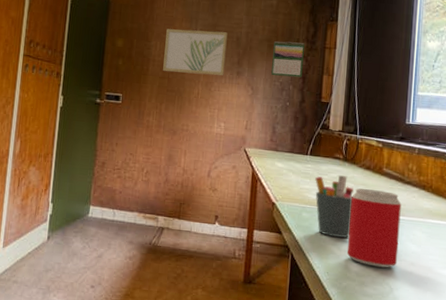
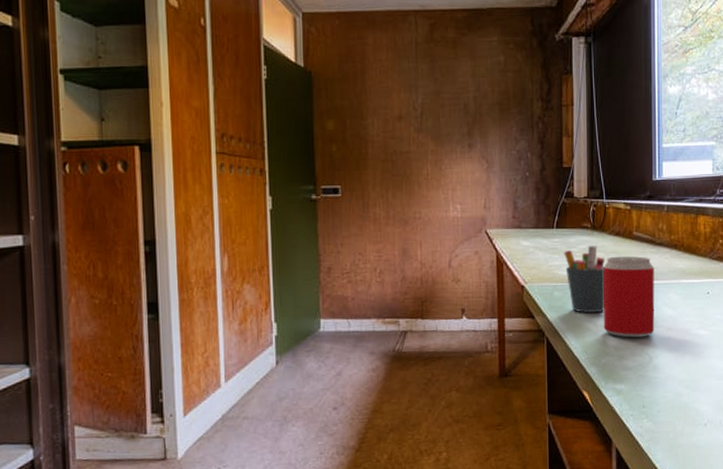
wall art: present [163,29,228,76] -> none [383,99,454,154]
calendar: present [271,41,305,78] -> none [506,103,540,144]

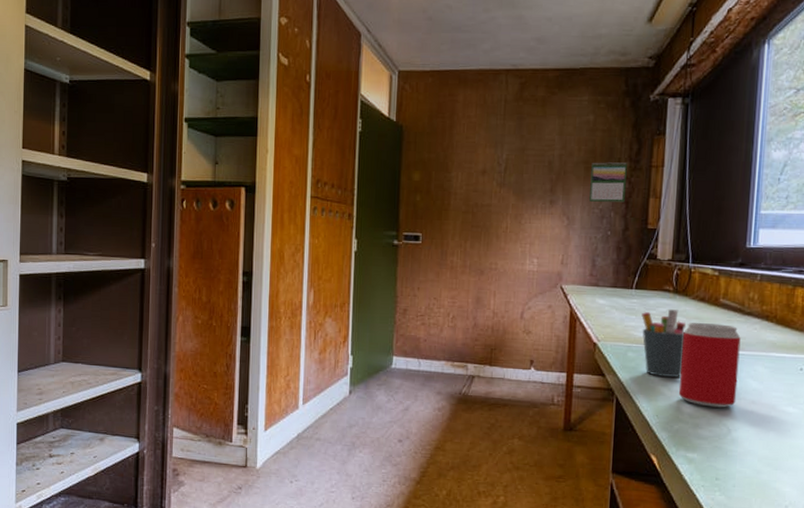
calendar: none [506,103,540,144] -> present [589,162,627,203]

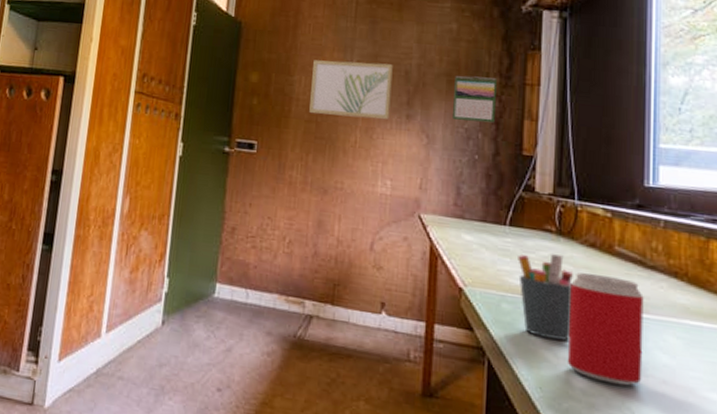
wall art: none [466,156,538,206] -> present [309,60,393,119]

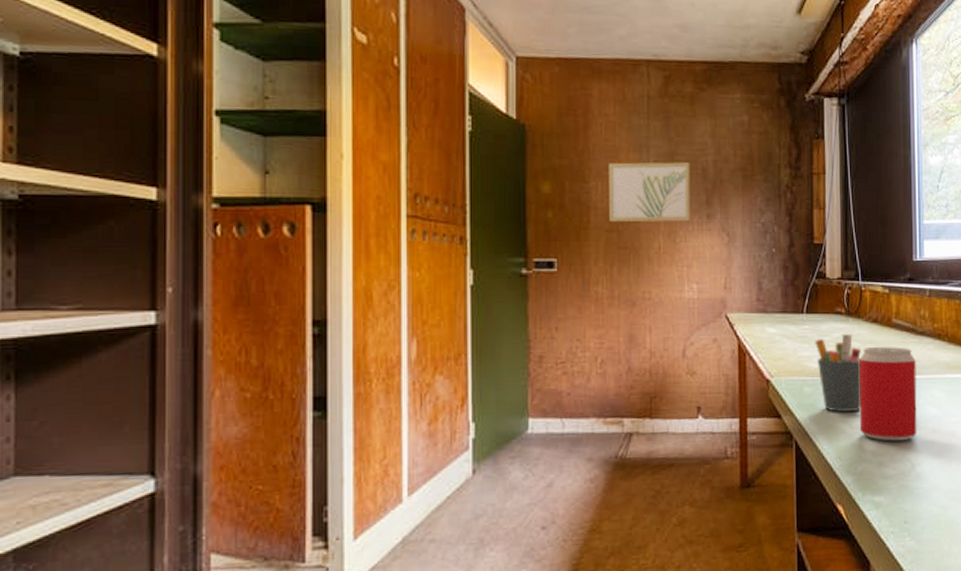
calendar: present [453,76,497,123] -> none [749,169,788,216]

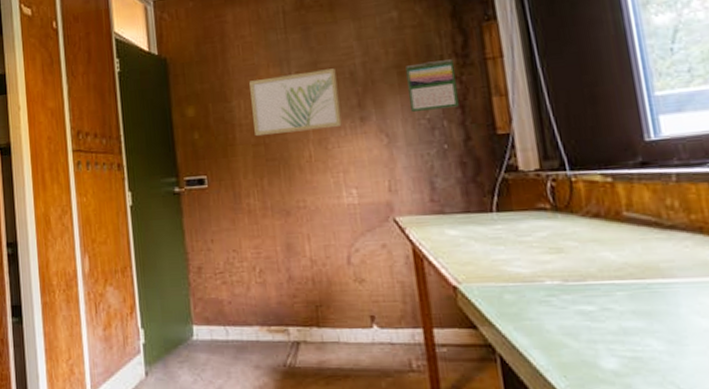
calendar: none [749,169,788,216] -> present [406,59,459,113]
pen holder: present [815,334,861,412] -> none [512,232,589,323]
beverage can: present [859,346,917,441] -> none [579,245,682,359]

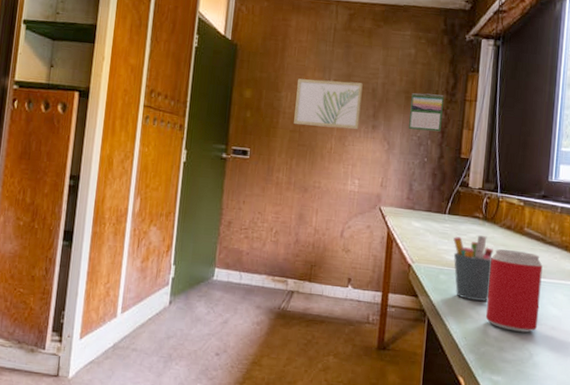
pen holder: none [512,232,589,323] -> present [453,235,493,301]
beverage can: none [579,245,682,359] -> present [485,249,543,333]

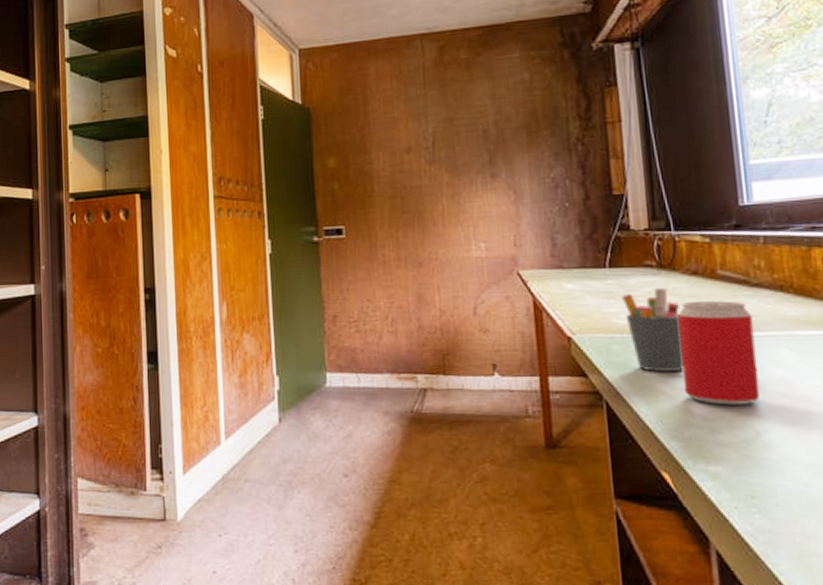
wall art: present [294,78,363,129] -> none [389,125,474,189]
calendar: present [409,93,444,132] -> none [534,122,580,172]

